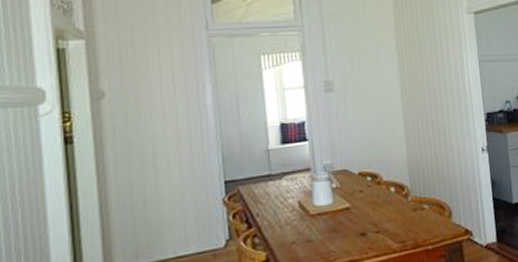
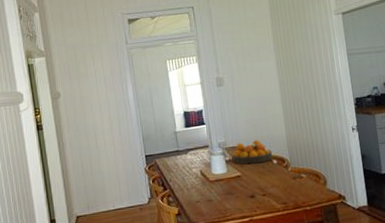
fruit bowl: none [341,161,390,193] -> present [232,140,272,165]

